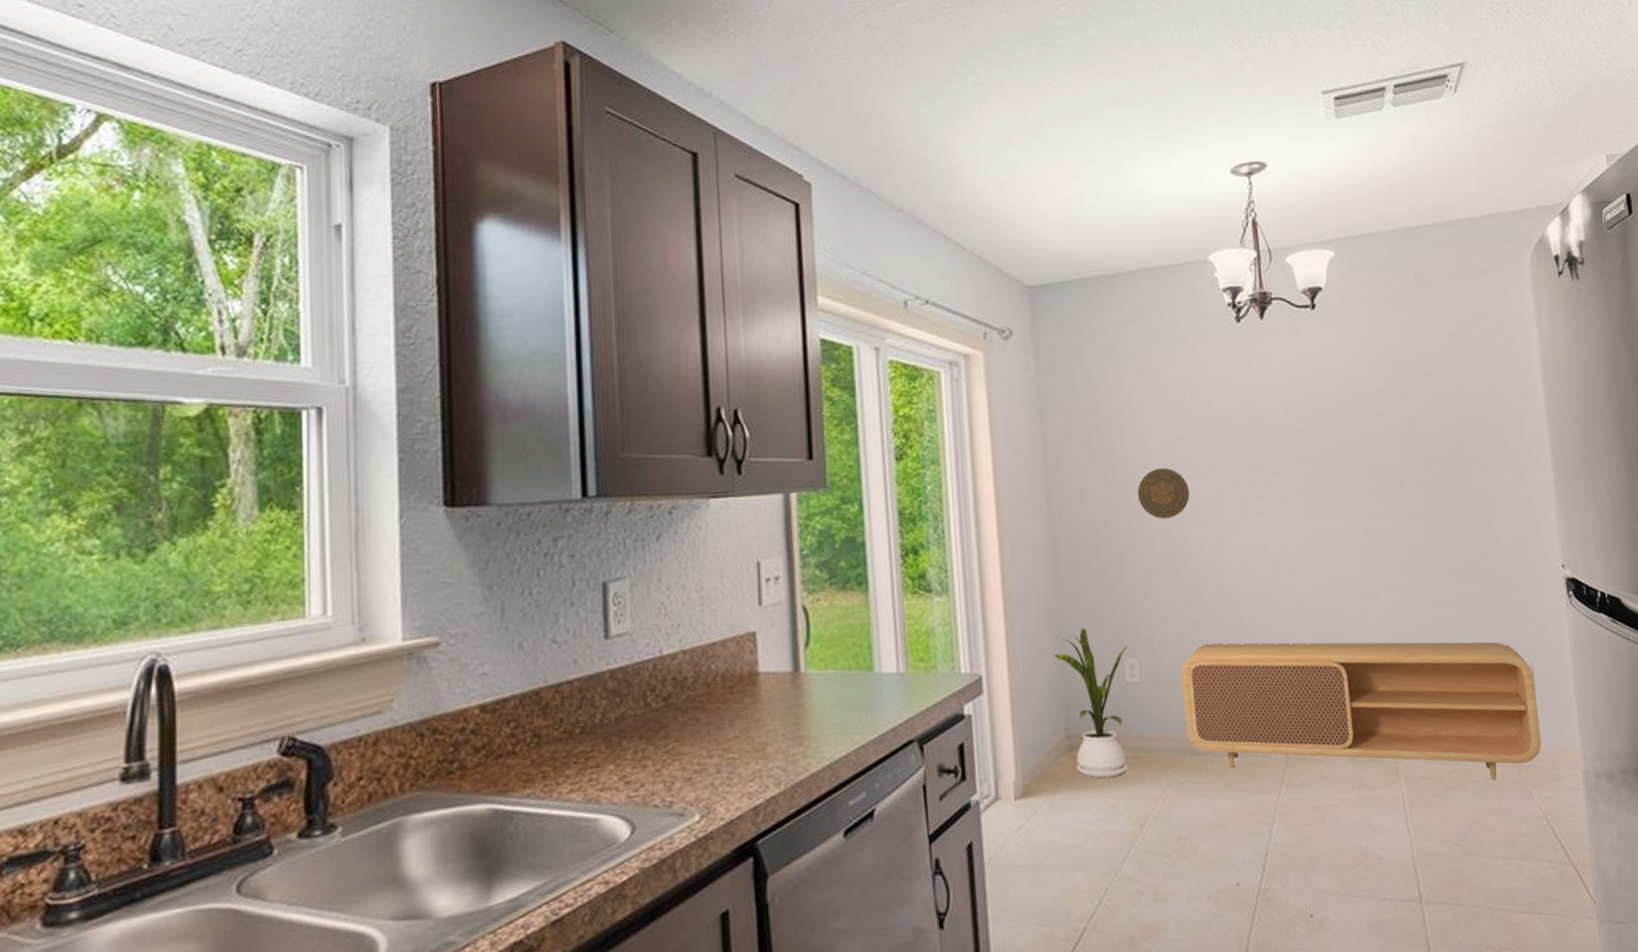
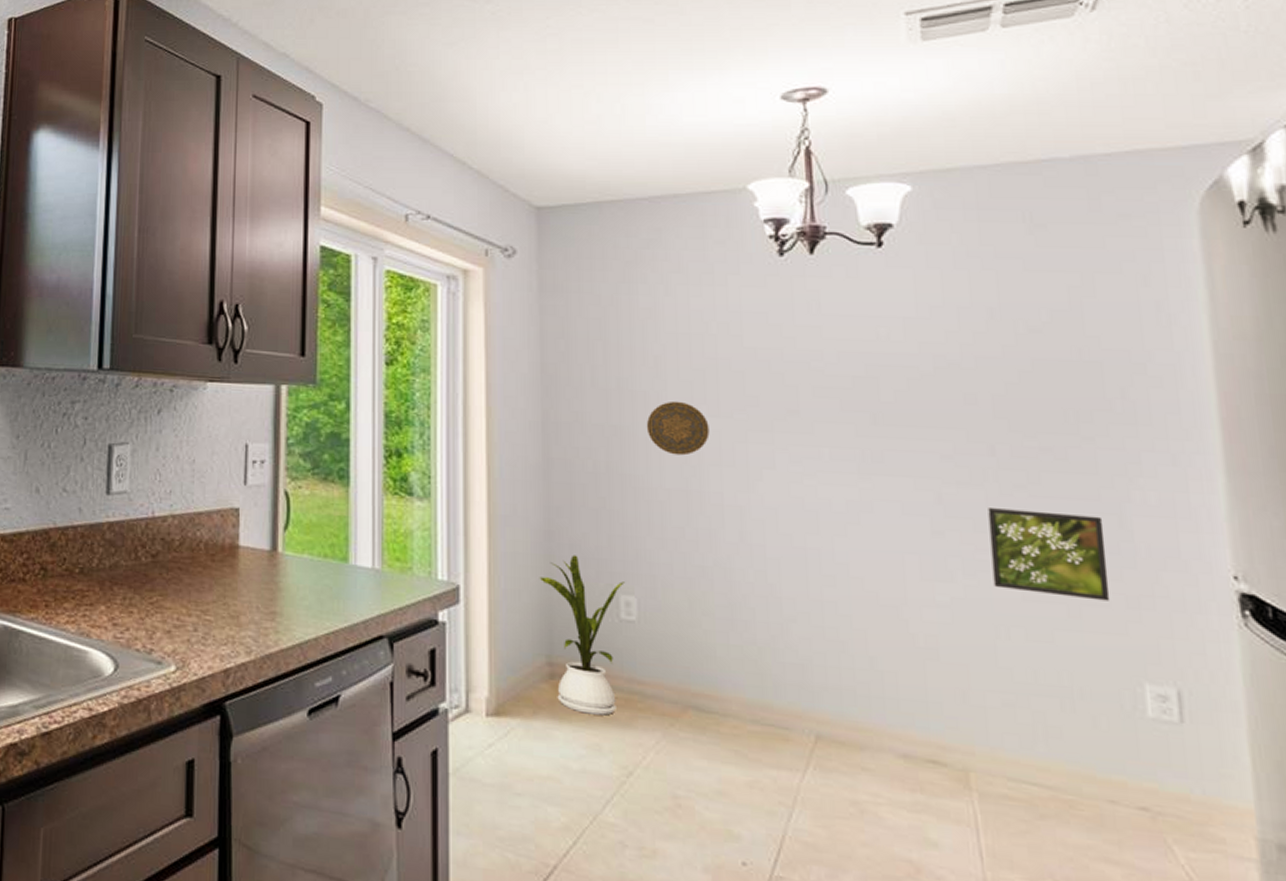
tv stand: present [1181,641,1542,779] -> none [687,593,1192,820]
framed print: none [1401,529,1486,602] -> present [988,508,1110,601]

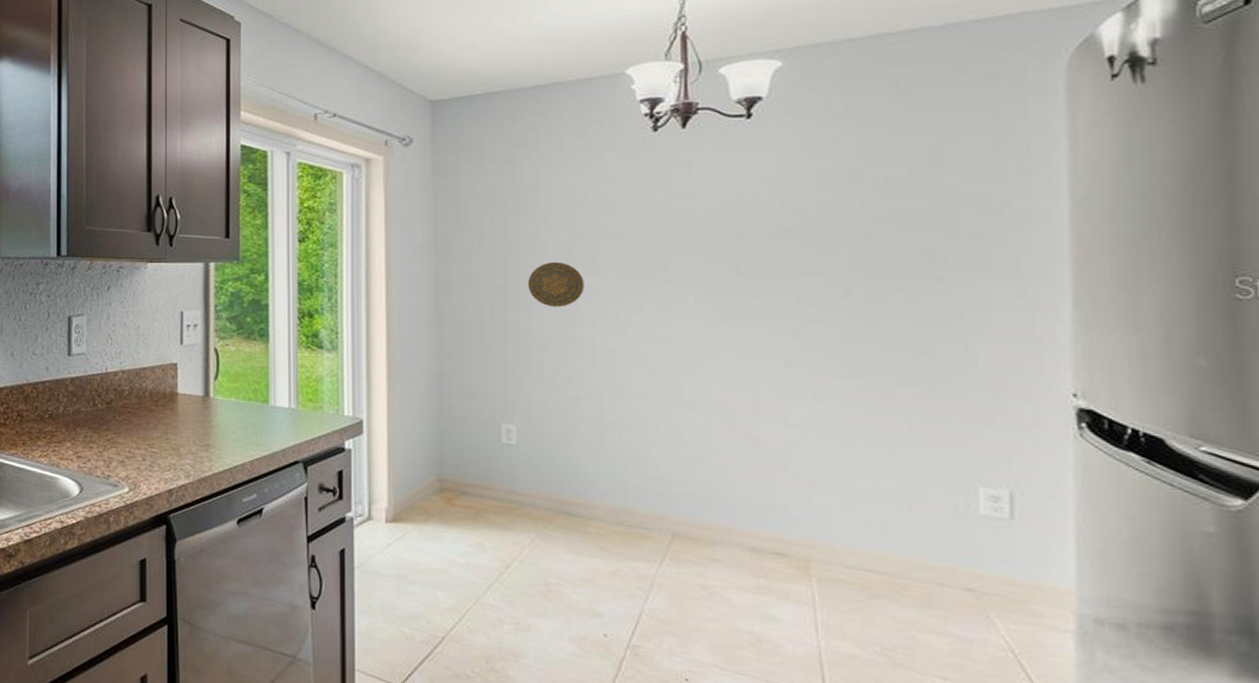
house plant: present [539,555,625,716] -> none [431,392,506,521]
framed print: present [988,508,1110,601] -> none [840,342,951,418]

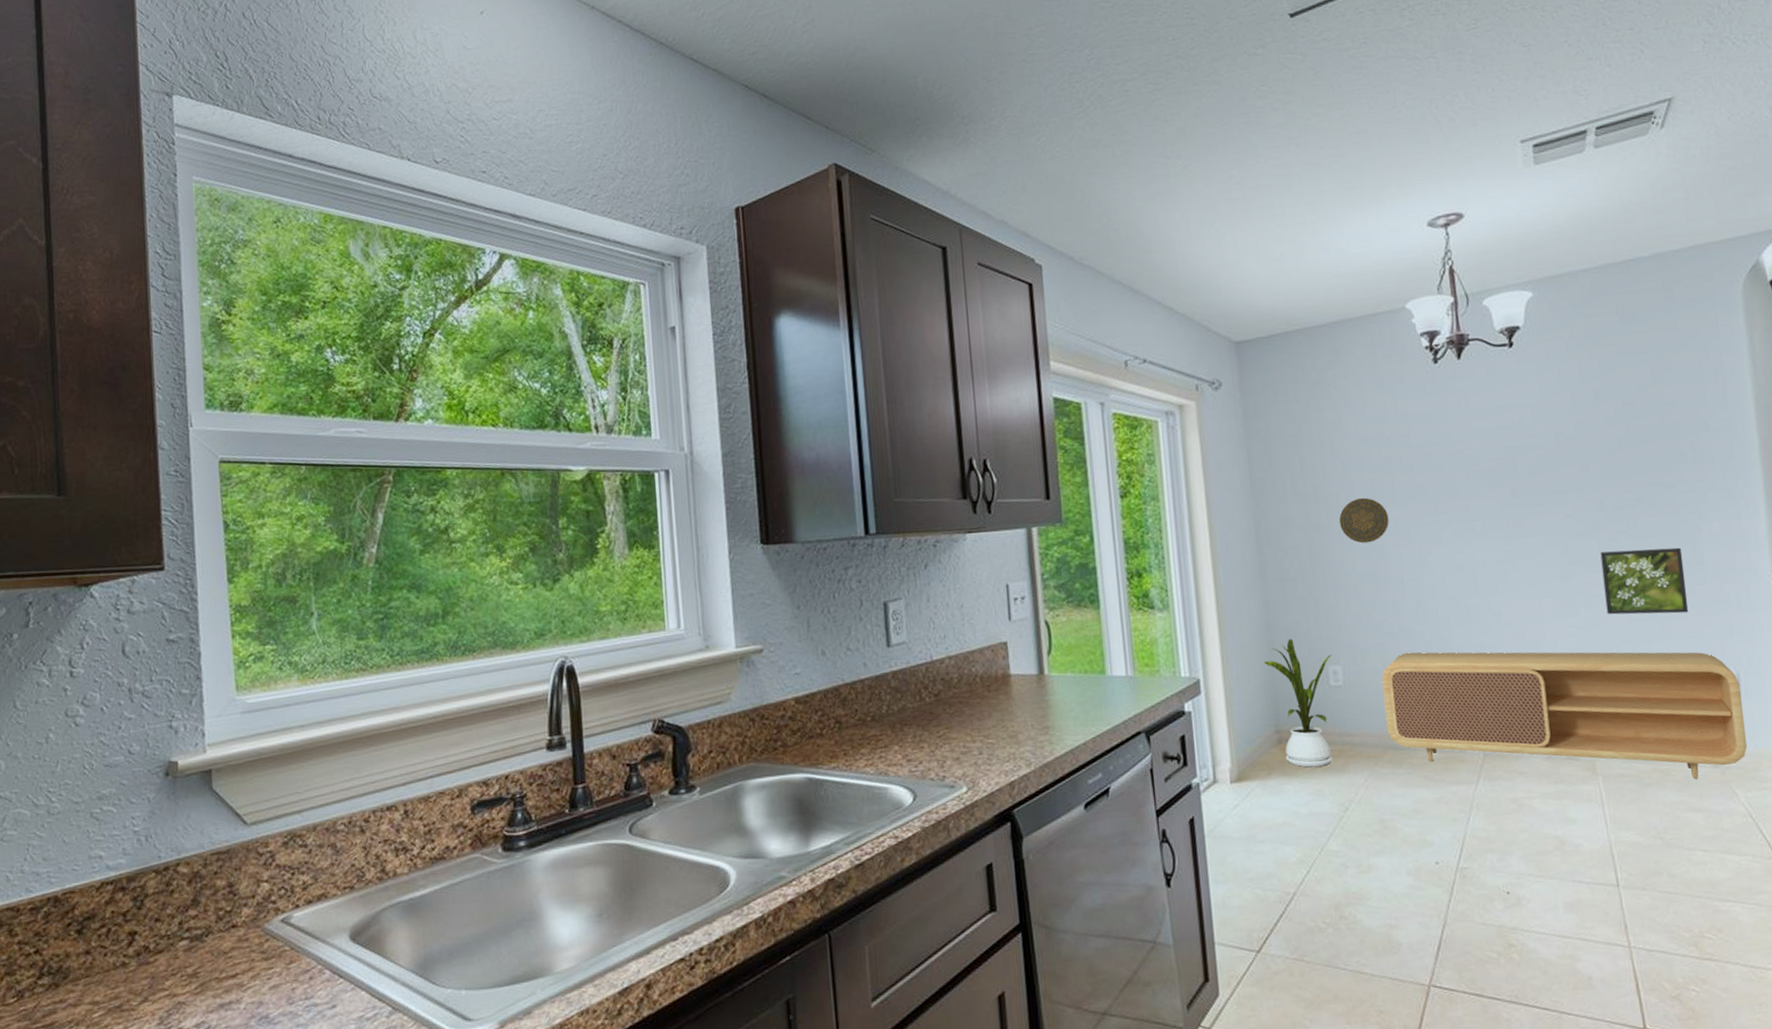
house plant: none [431,392,506,521] -> present [1263,638,1332,768]
tv stand: none [560,421,1017,599] -> present [1381,652,1748,779]
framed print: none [840,342,951,418] -> present [1600,547,1689,615]

